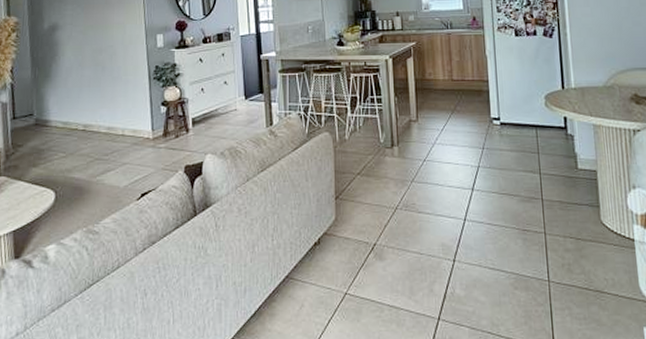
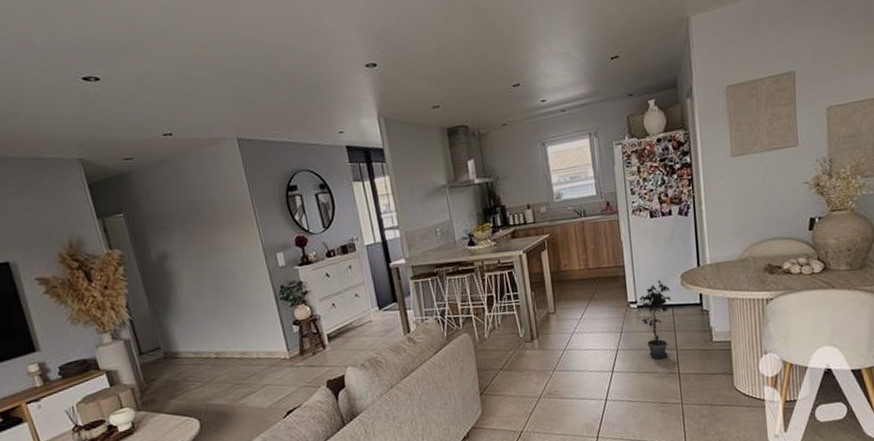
potted plant: none [500,99,536,182] -> present [637,280,673,359]

